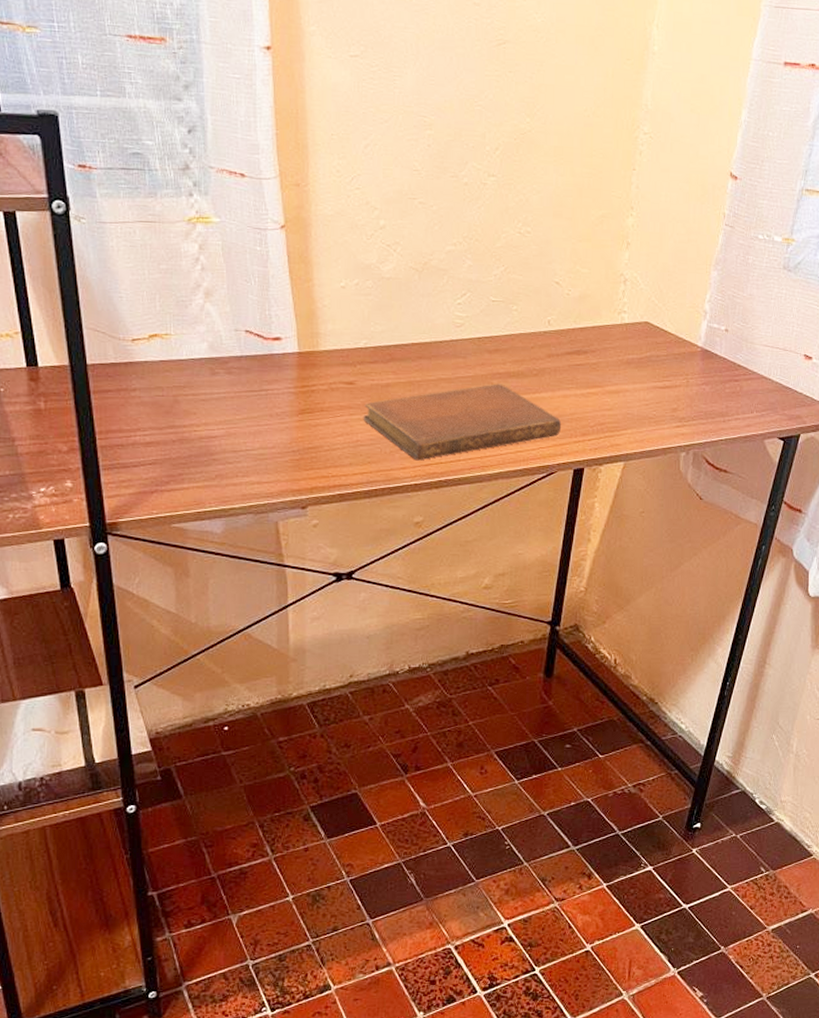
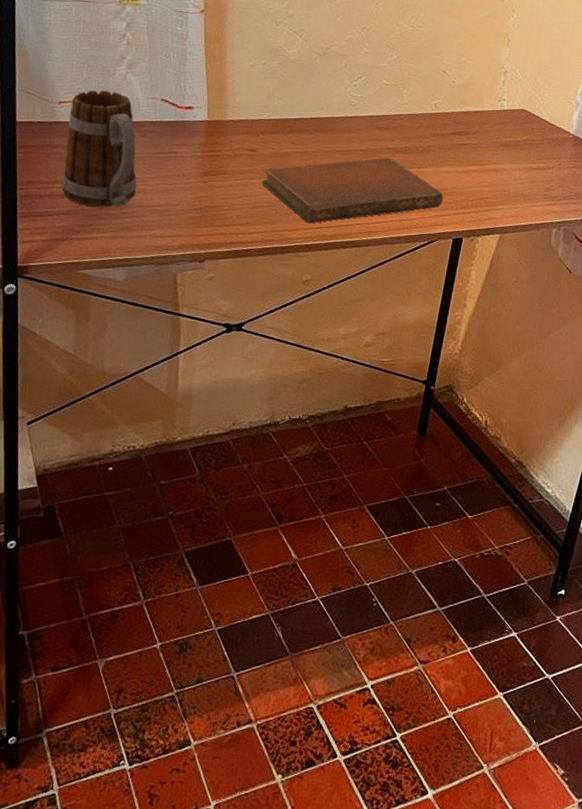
mug: none [145,324,227,455] -> present [62,90,137,208]

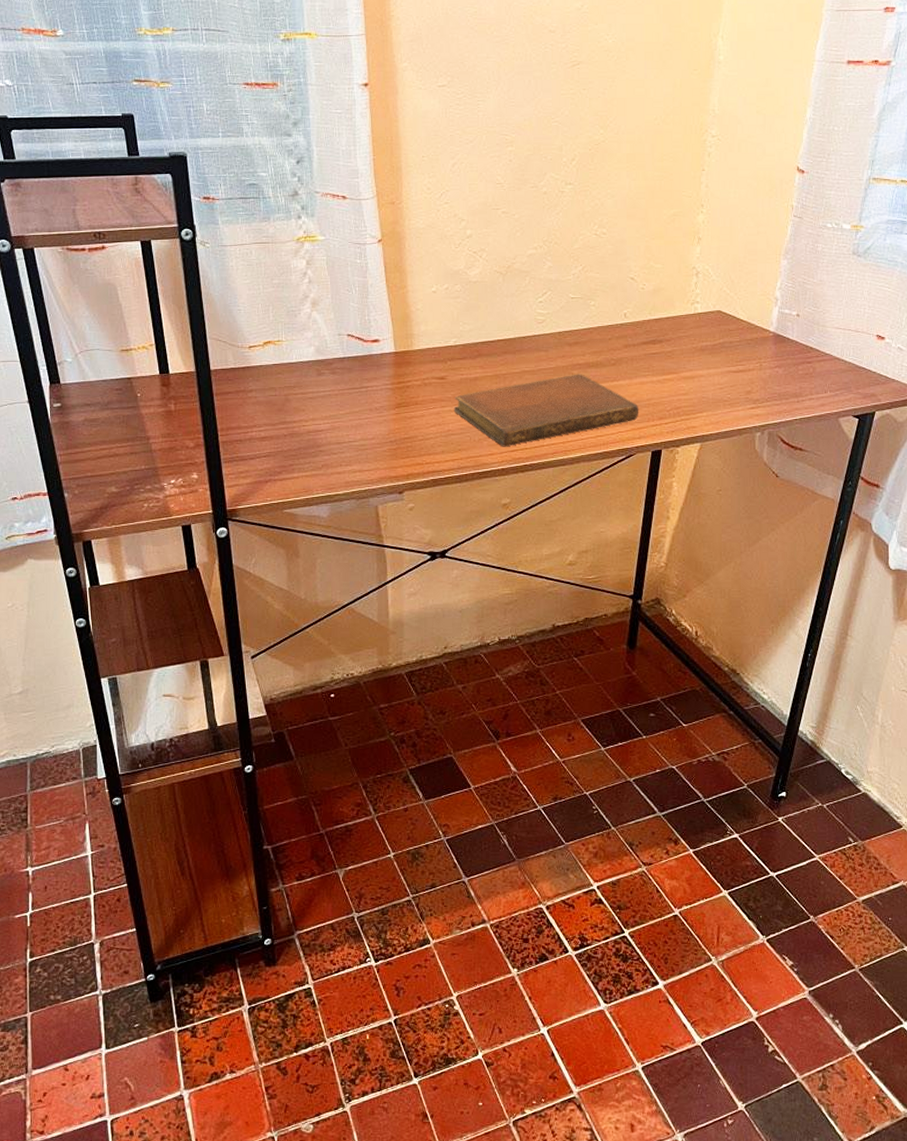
mug: present [62,90,137,208] -> none [260,331,332,447]

